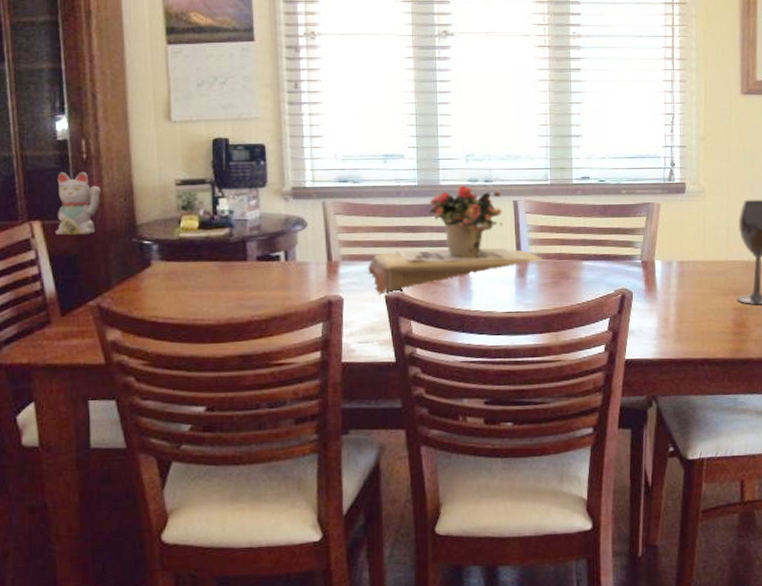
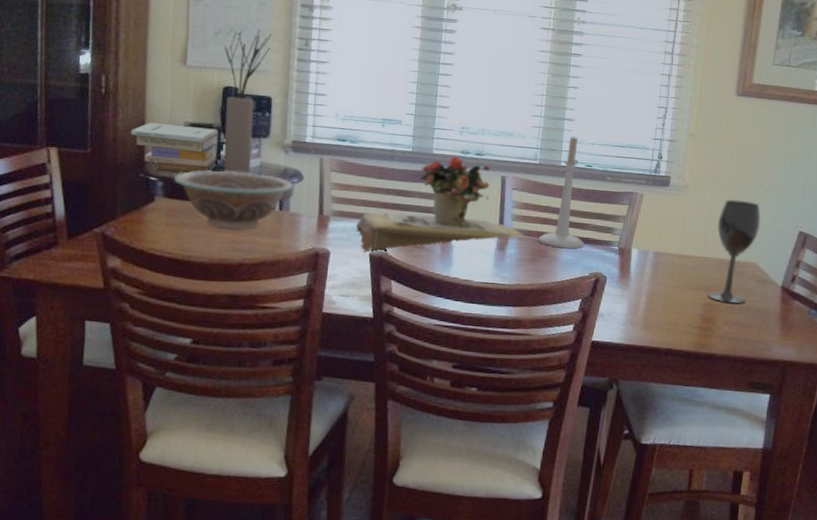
decorative figurine: present [56,171,102,236] -> none [70,103,116,166]
books: none [118,183,213,233] -> present [130,122,218,173]
decorative bowl: none [169,225,297,287] -> present [173,170,293,230]
vase: none [209,75,259,227] -> present [223,28,272,174]
candlestick: none [558,152,607,268] -> present [538,136,585,249]

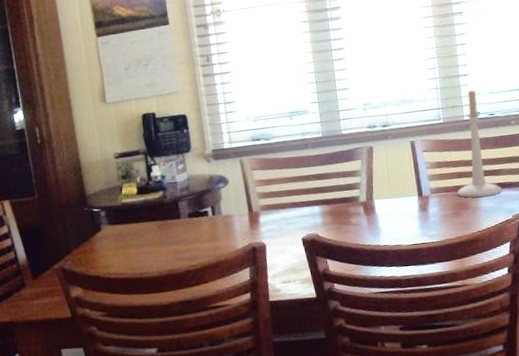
books: present [130,122,218,173] -> none [69,154,149,201]
decorative bowl: present [173,170,293,230] -> none [114,185,221,243]
vase: present [223,28,272,174] -> none [135,55,181,191]
flower arrangement: present [355,156,523,251] -> none [284,132,442,237]

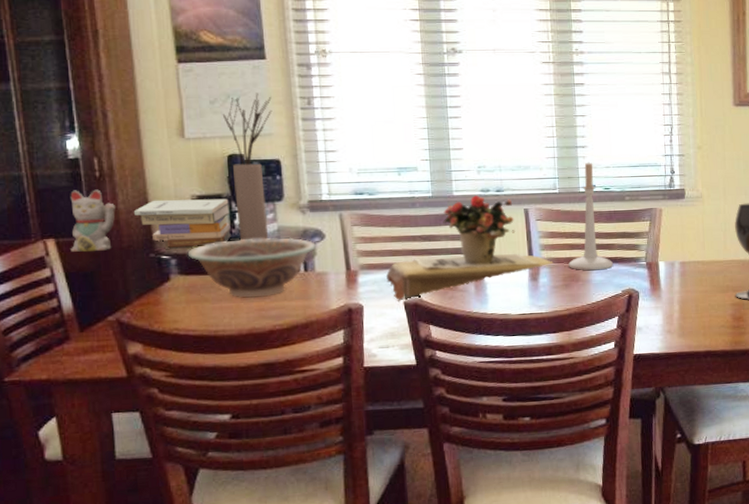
decorative figurine: none [19,154,55,211] -> present [70,189,116,253]
books: none [69,154,149,201] -> present [133,198,231,248]
decorative bowl: none [114,185,221,243] -> present [187,237,316,298]
vase: none [135,55,181,191] -> present [222,93,272,241]
flower arrangement: none [284,132,442,237] -> present [385,195,554,300]

